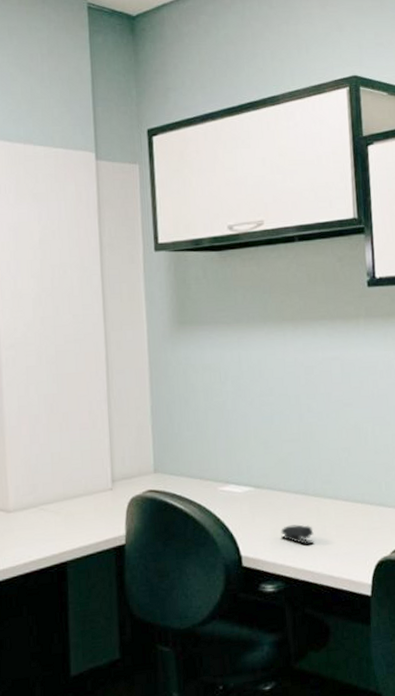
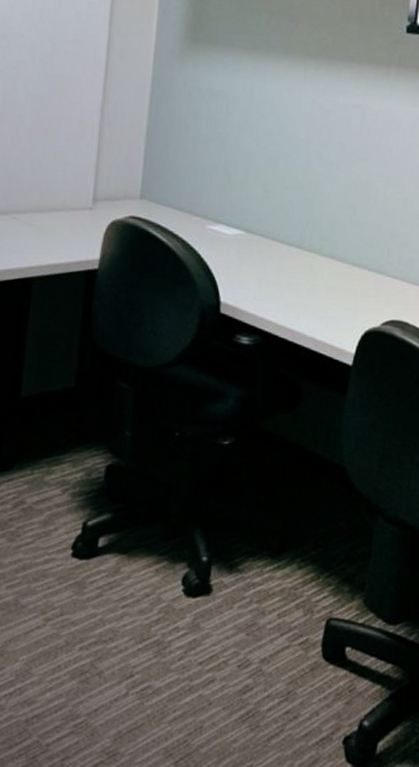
stapler: present [281,524,314,545] -> none [266,278,302,301]

